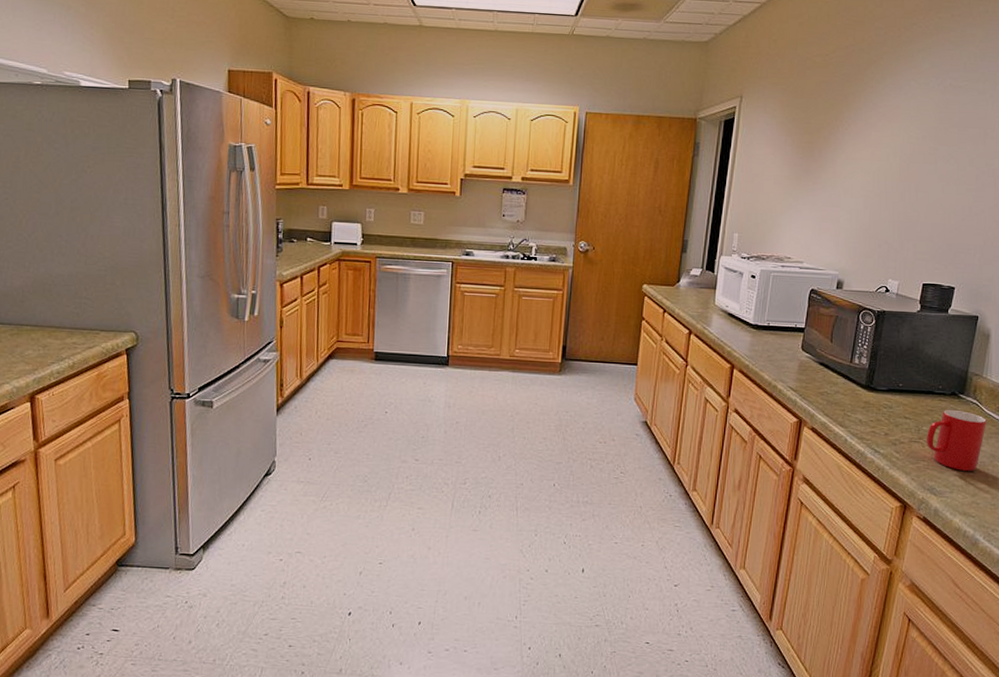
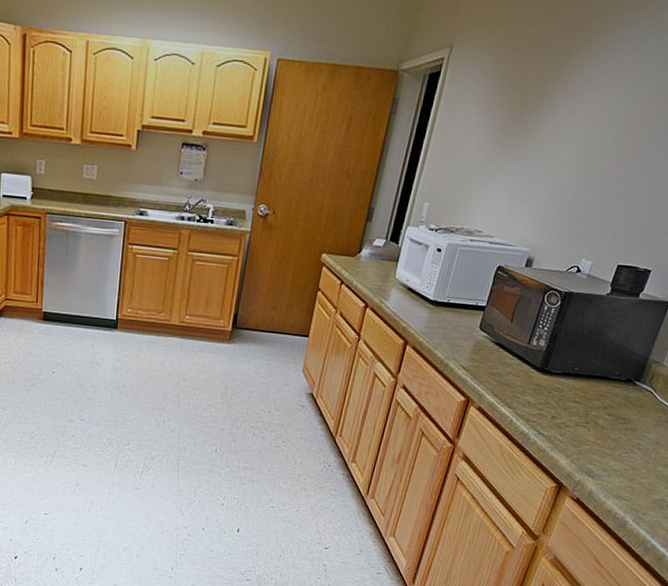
cup: present [927,409,987,471] -> none [592,395,658,457]

